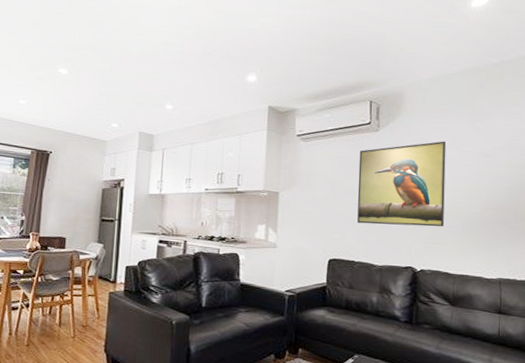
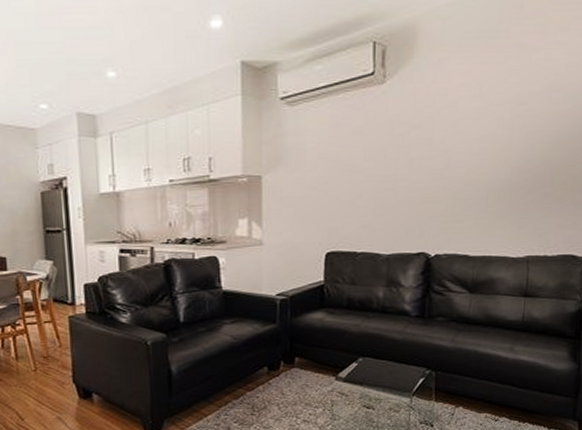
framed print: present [357,141,447,227] -> none [359,89,471,206]

